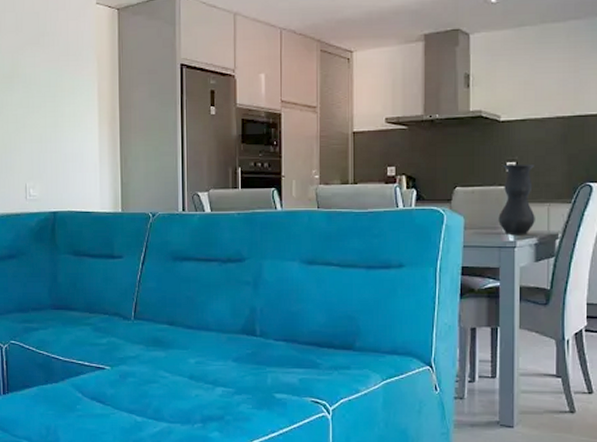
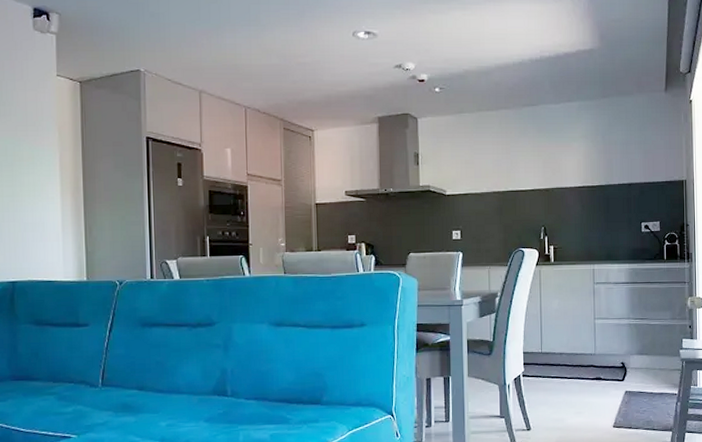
vase: present [498,164,536,235] -> none [447,232,478,294]

